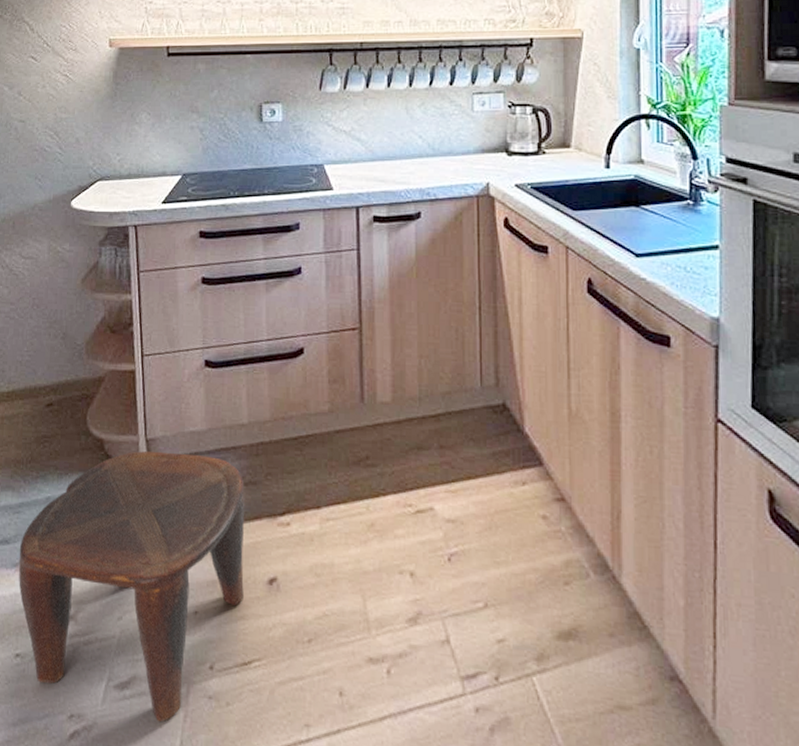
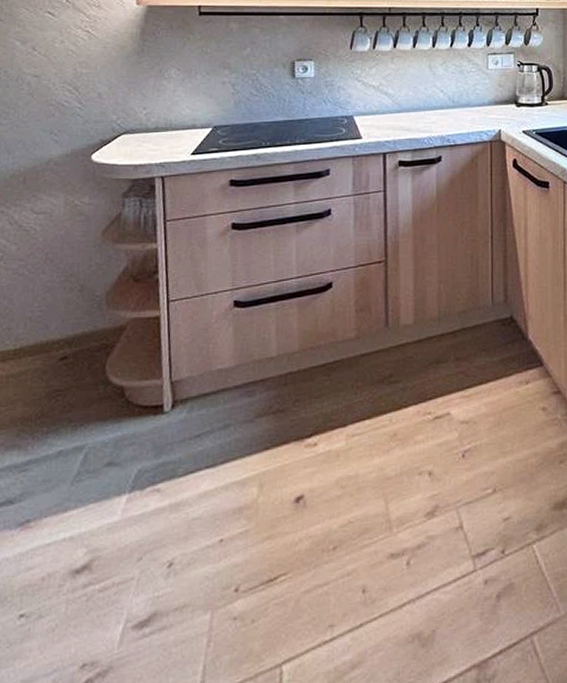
stool: present [18,451,245,722] -> none [24,391,273,651]

